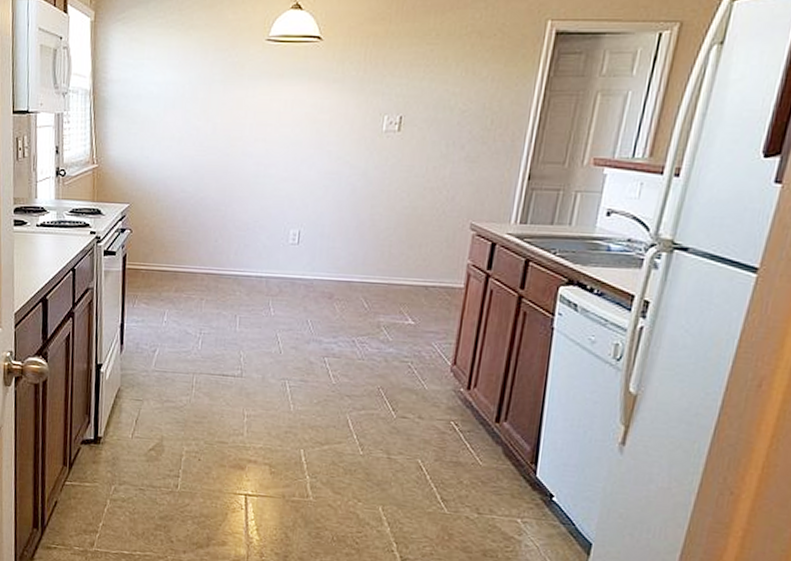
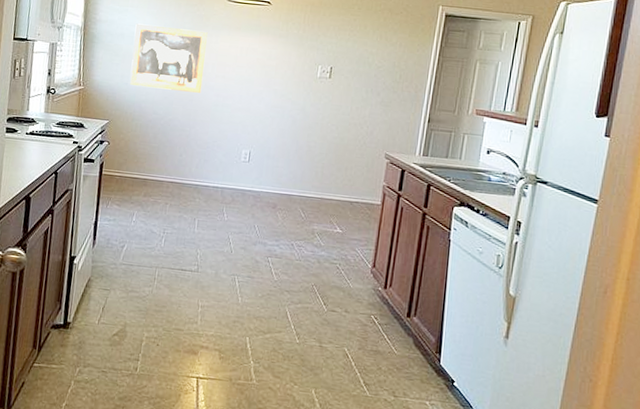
wall art: none [151,80,243,162] -> present [130,23,208,93]

